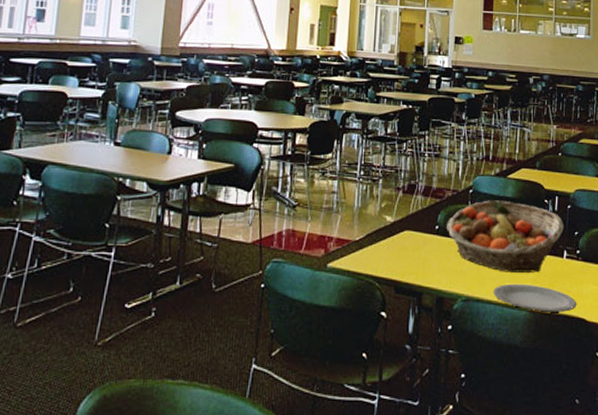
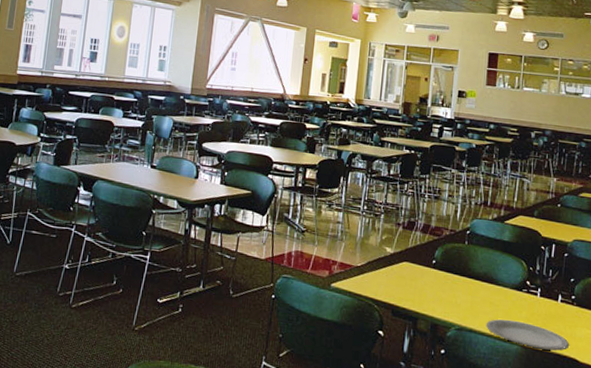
fruit basket: present [446,200,564,273] -> none [442,242,560,312]

